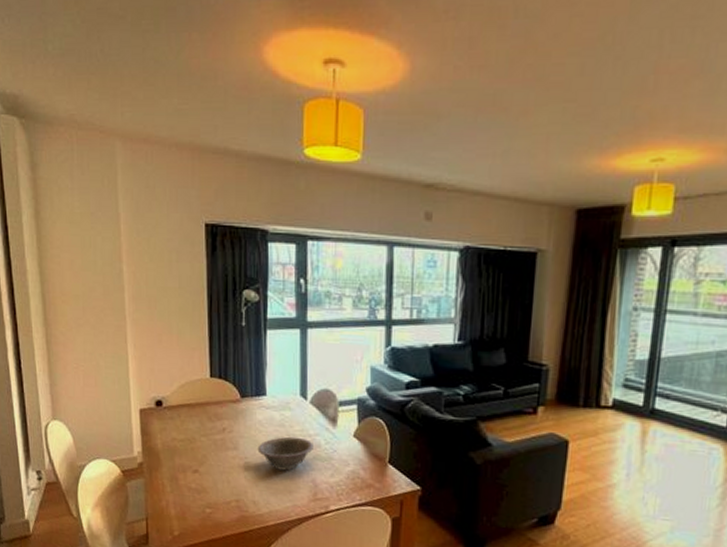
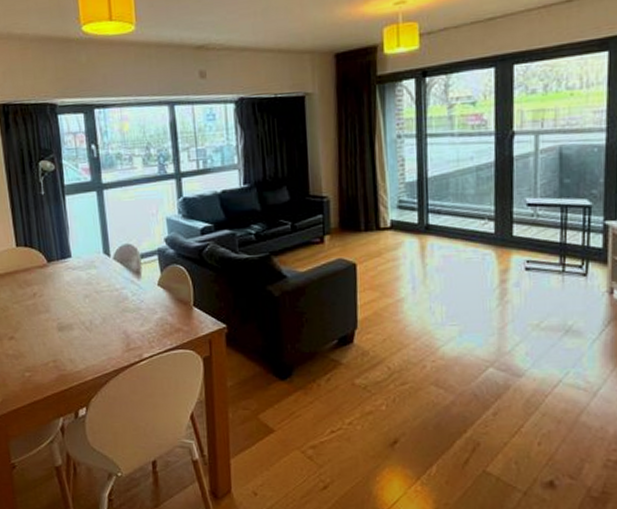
decorative bowl: present [257,436,315,471] -> none [68,292,122,326]

